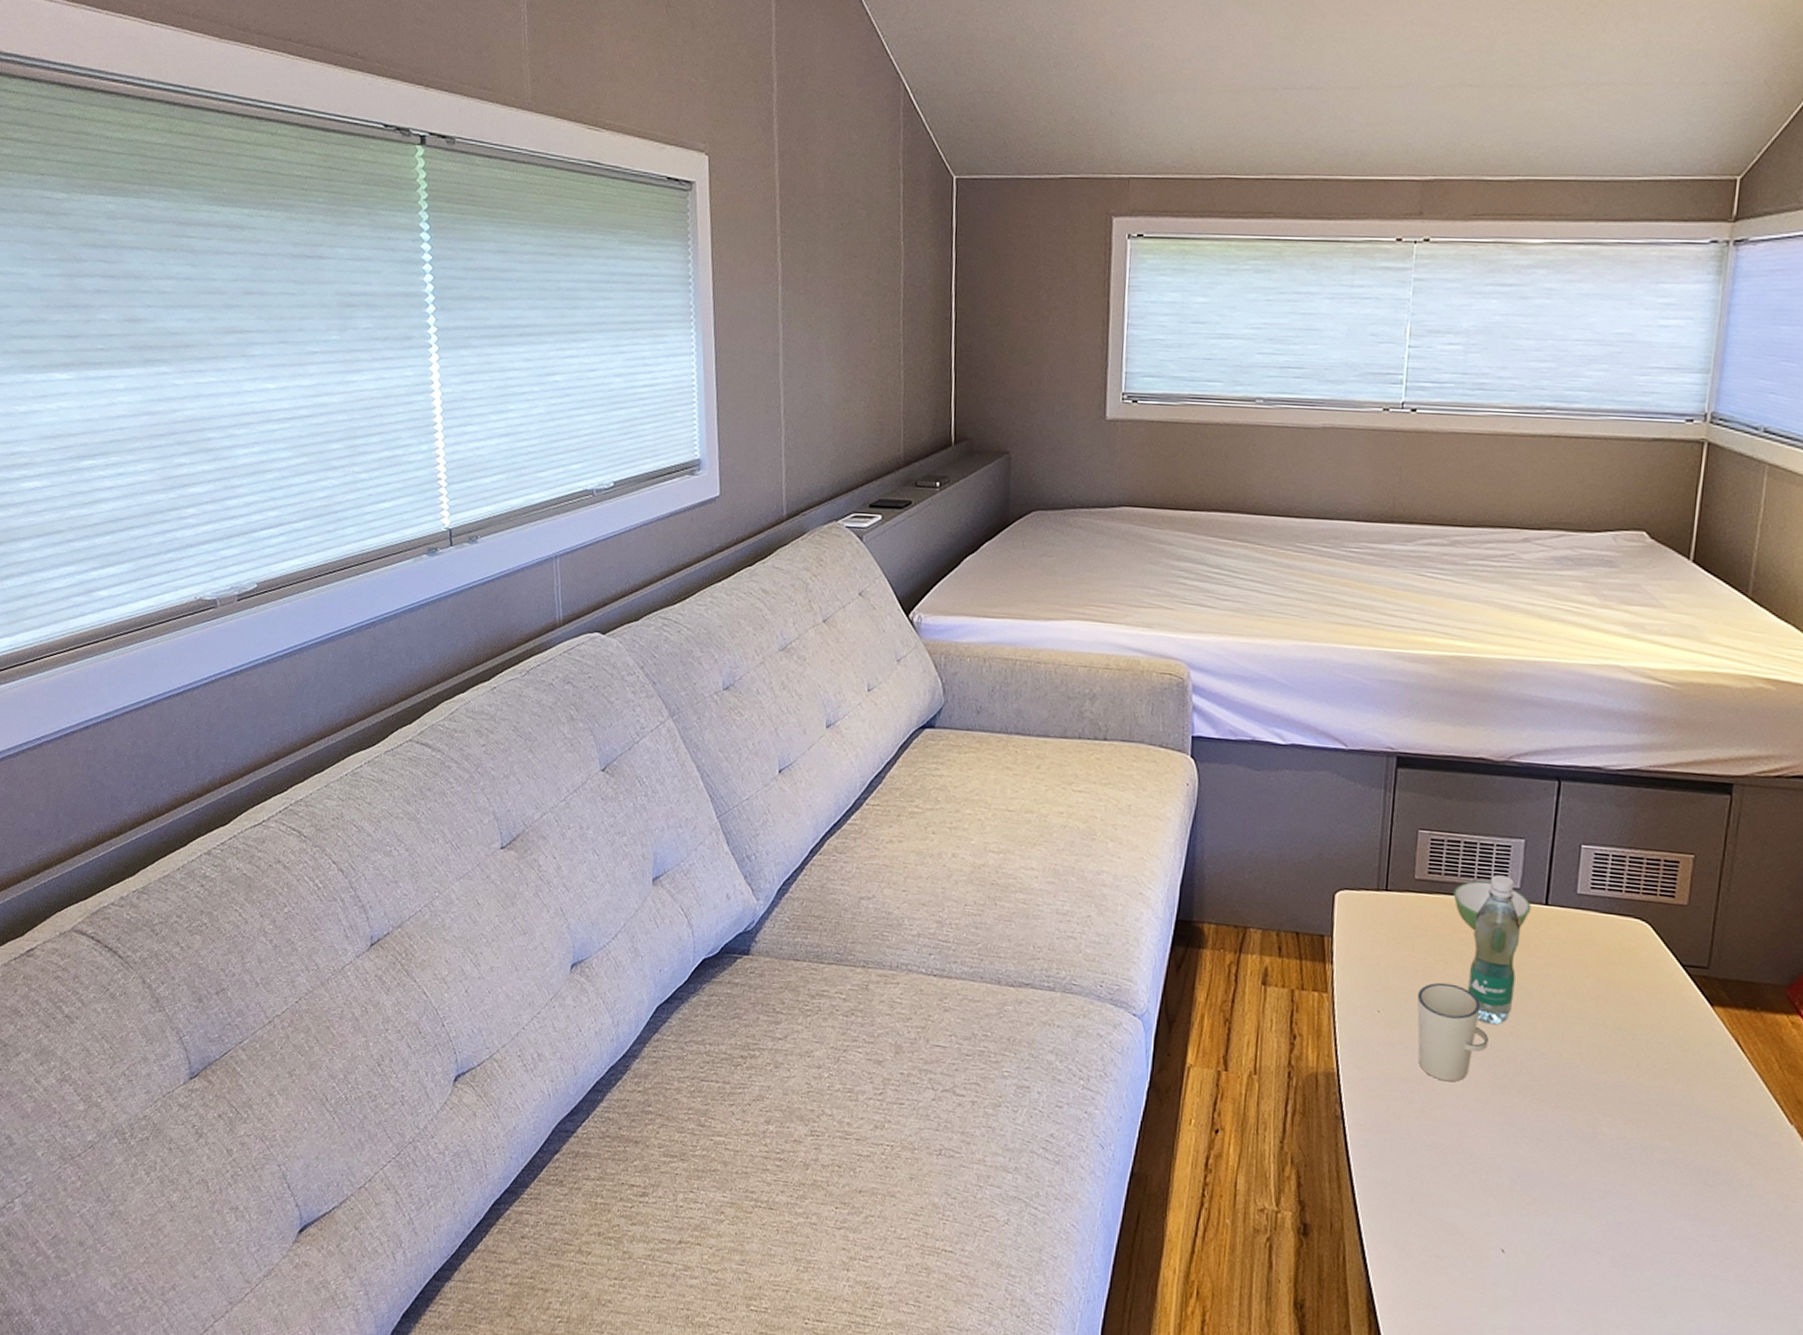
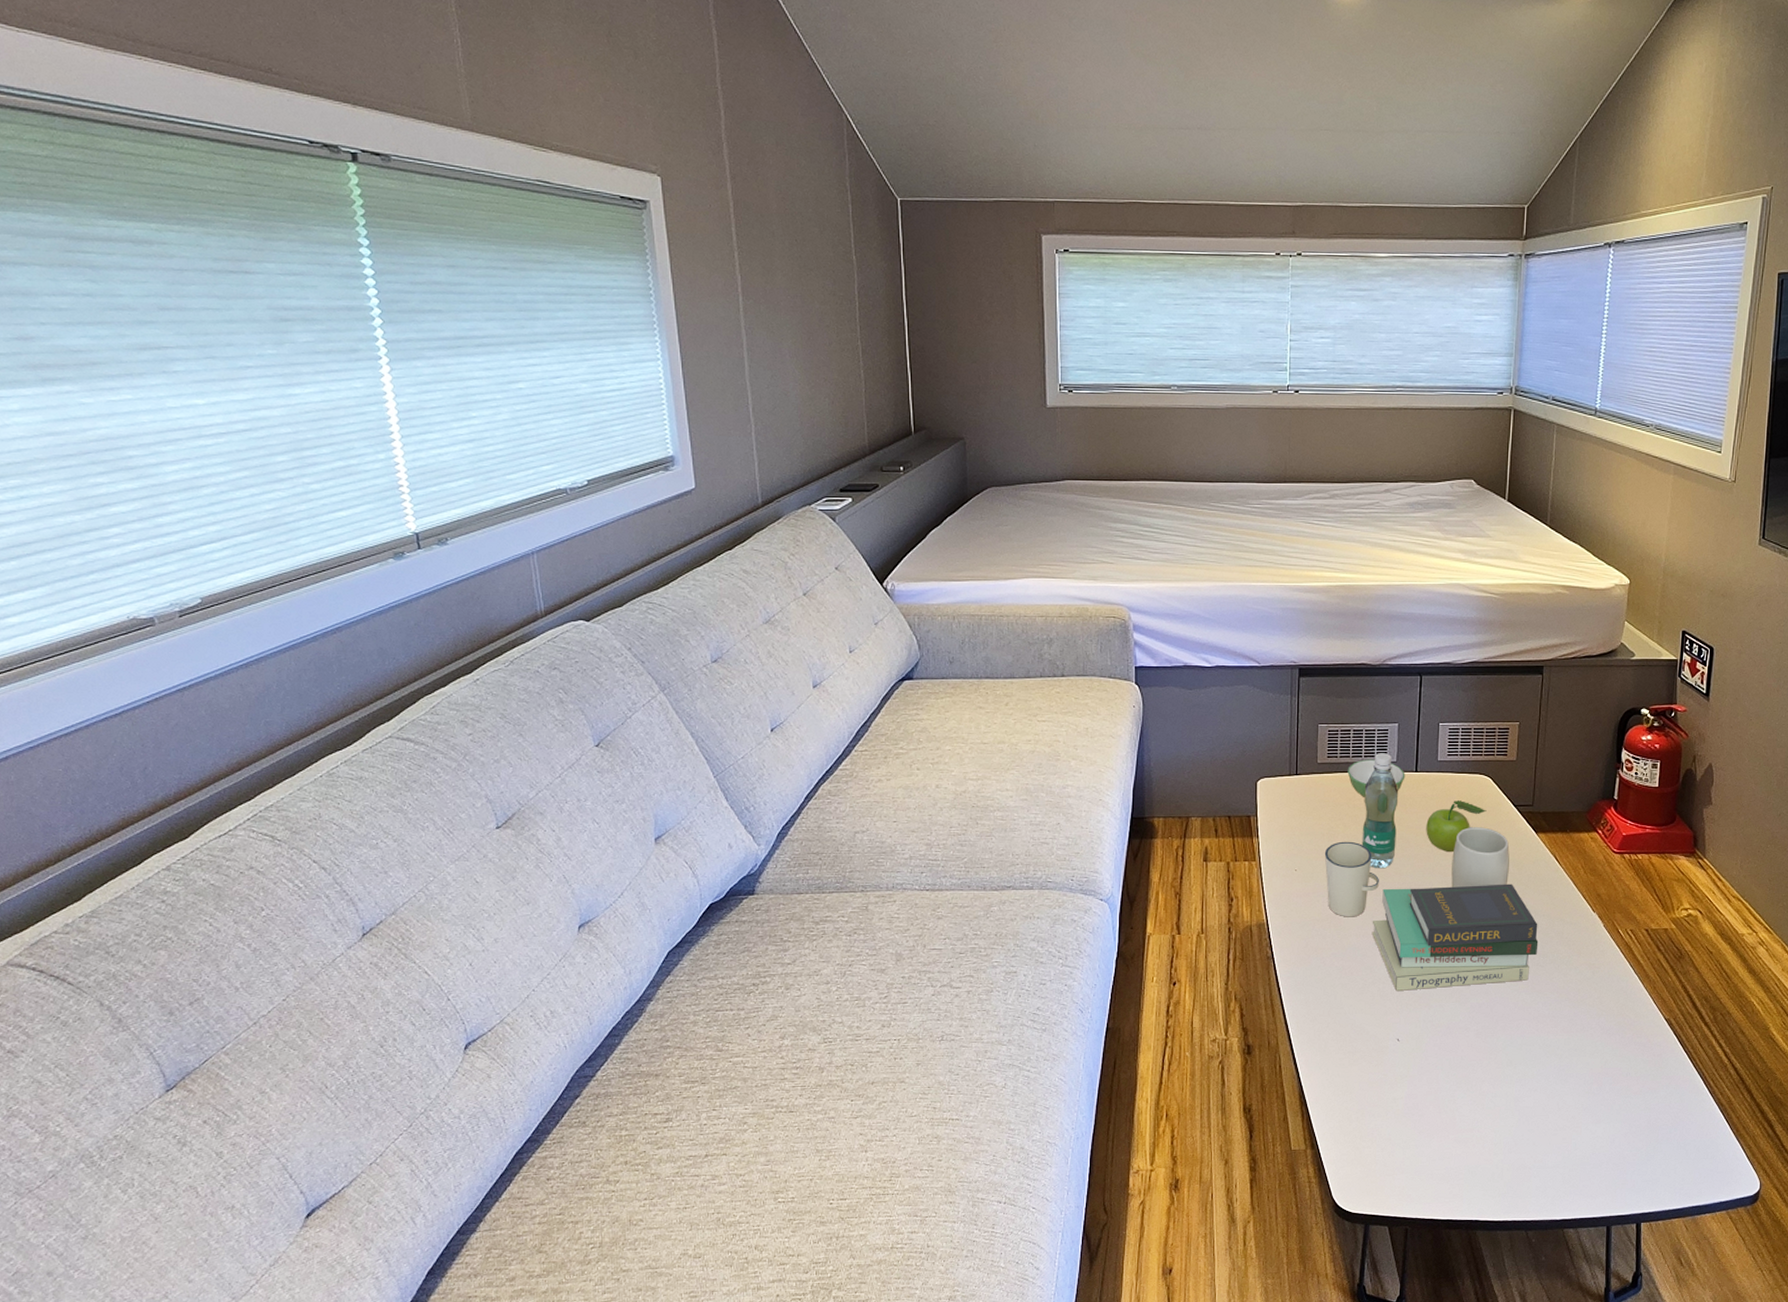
books: none [1474,1052,1708,1202] -> present [1371,883,1539,991]
fruit: none [1555,948,1642,1017] -> present [1426,801,1487,853]
mug: none [1587,985,1672,1070] -> present [1451,826,1510,888]

